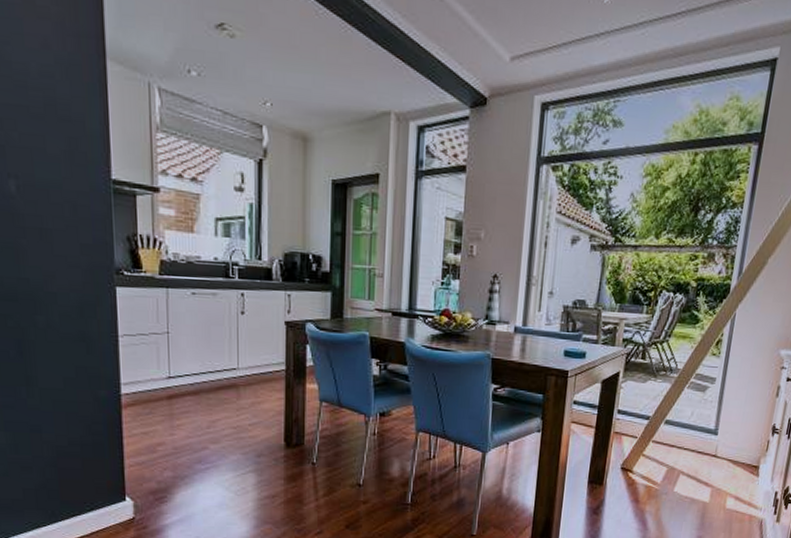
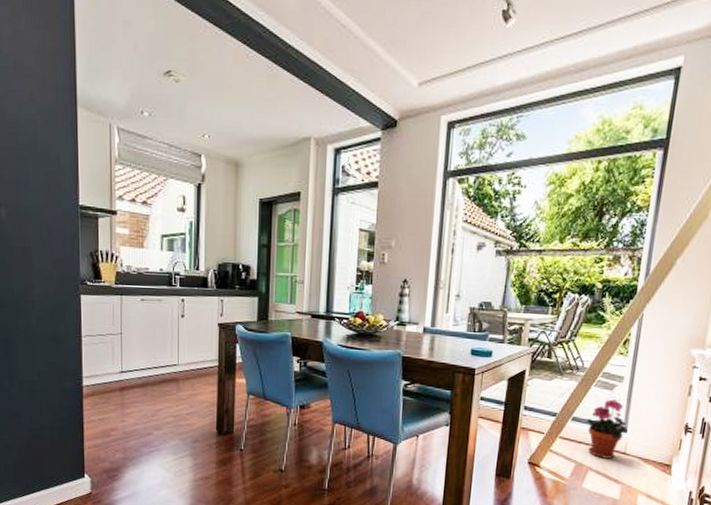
potted plant: none [678,401,719,462] -> present [586,399,628,459]

